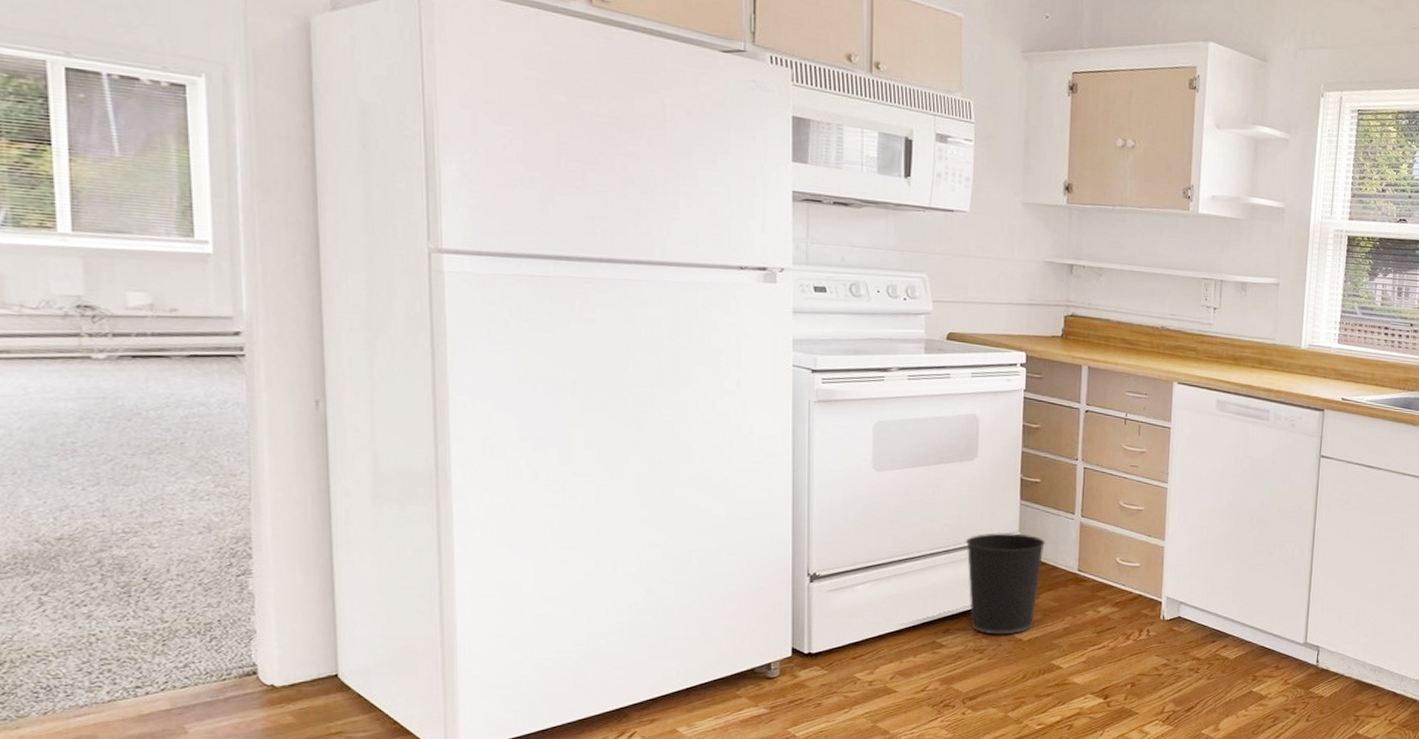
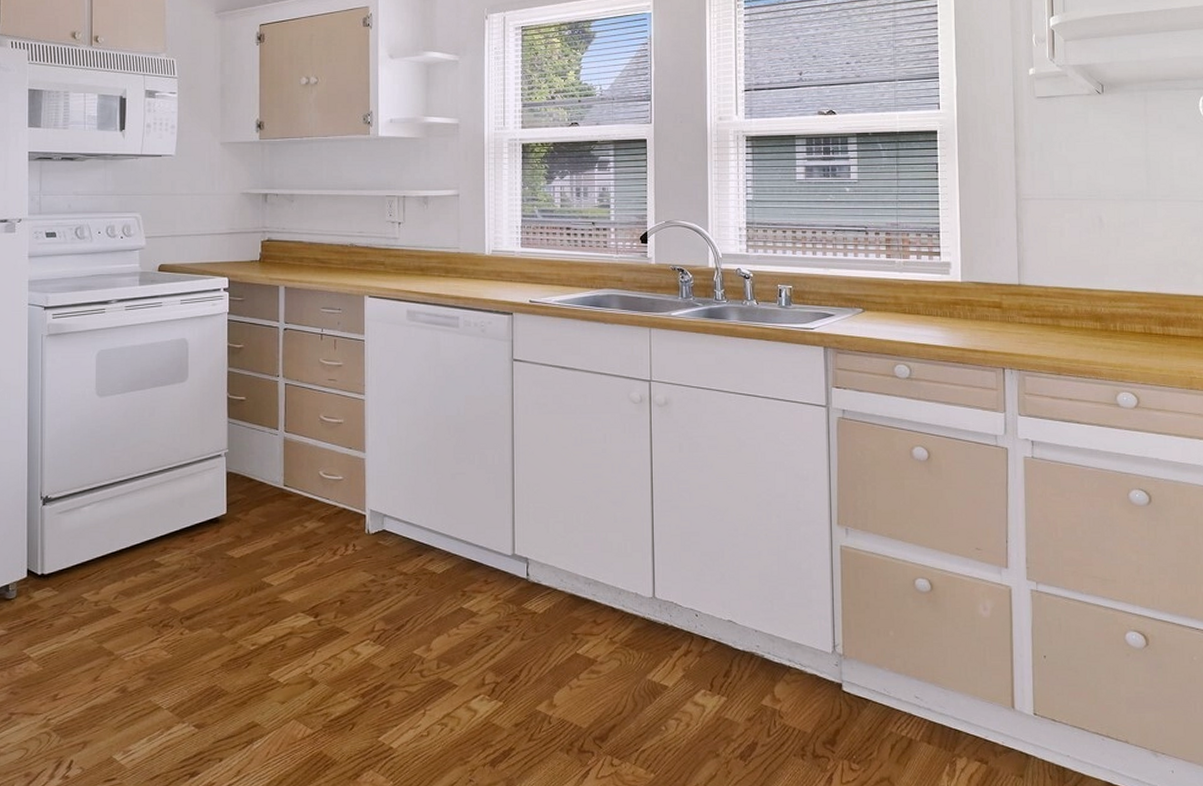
wastebasket: present [965,533,1046,635] -> none [178,451,253,553]

